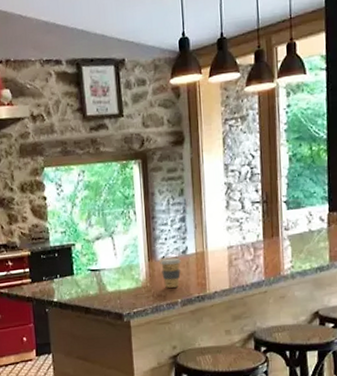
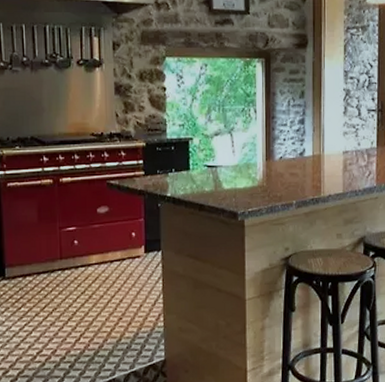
coffee cup: present [160,258,181,288] -> none [277,159,298,189]

